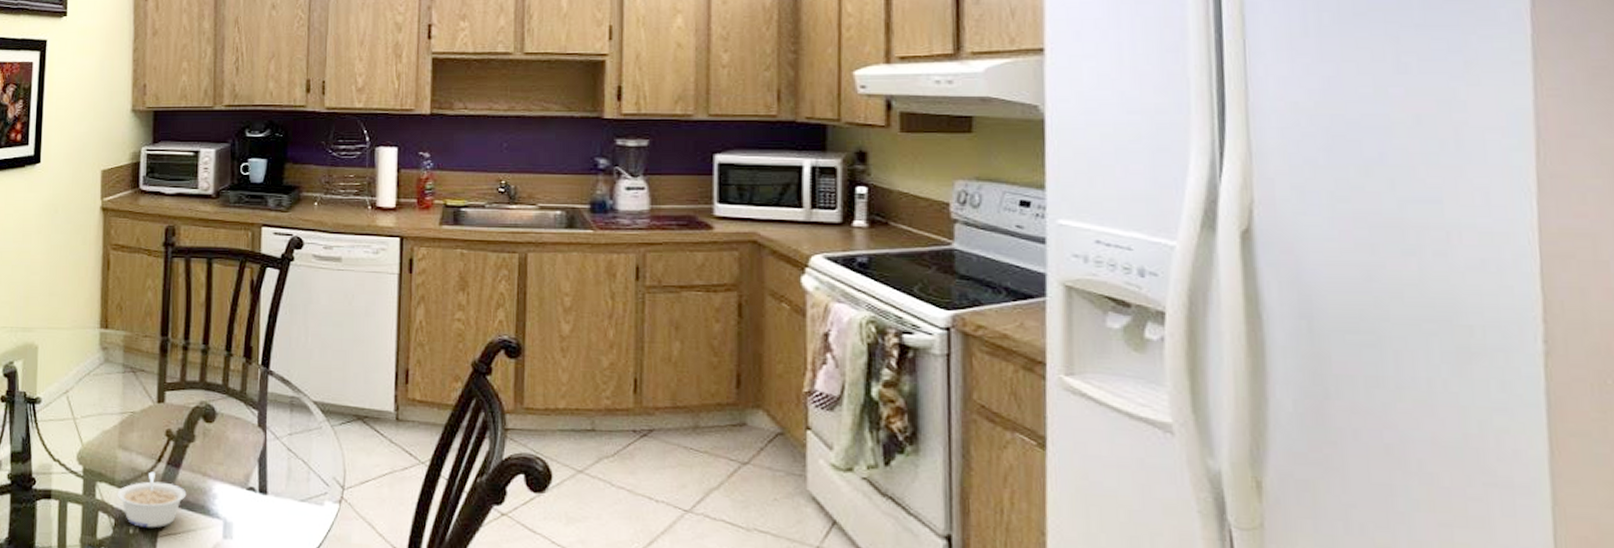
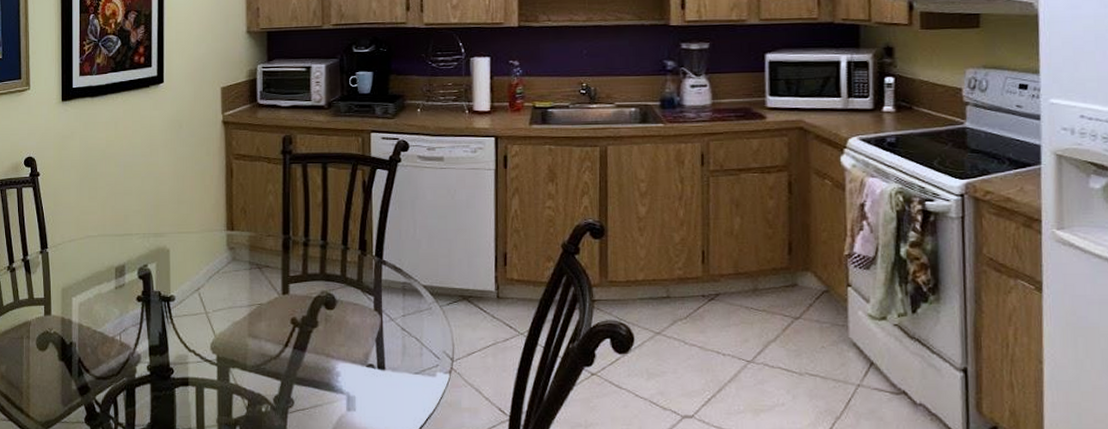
legume: present [117,471,187,528] -> none [249,356,313,406]

